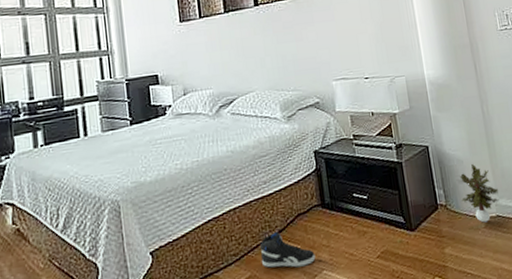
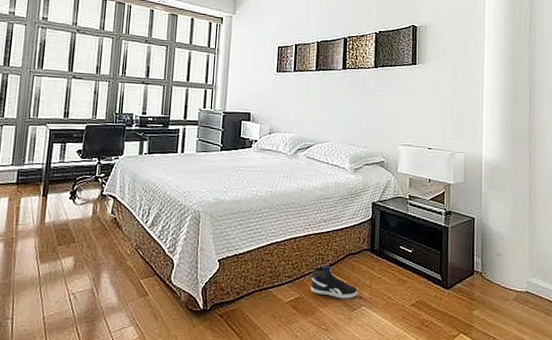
potted plant: present [459,163,499,223] -> none [497,241,532,295]

